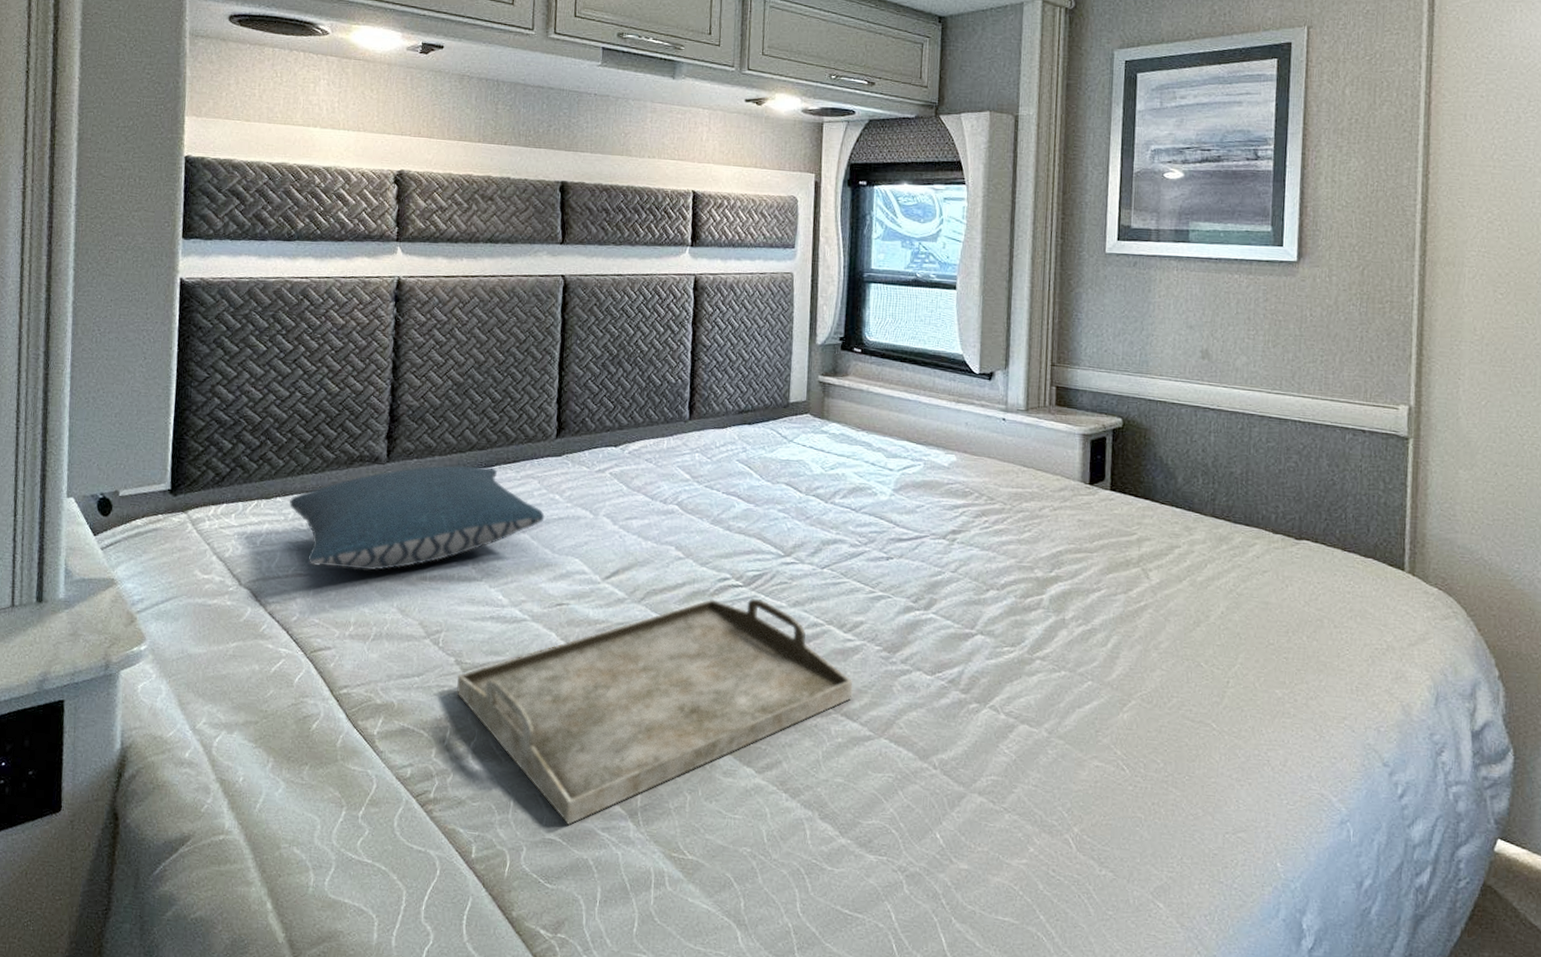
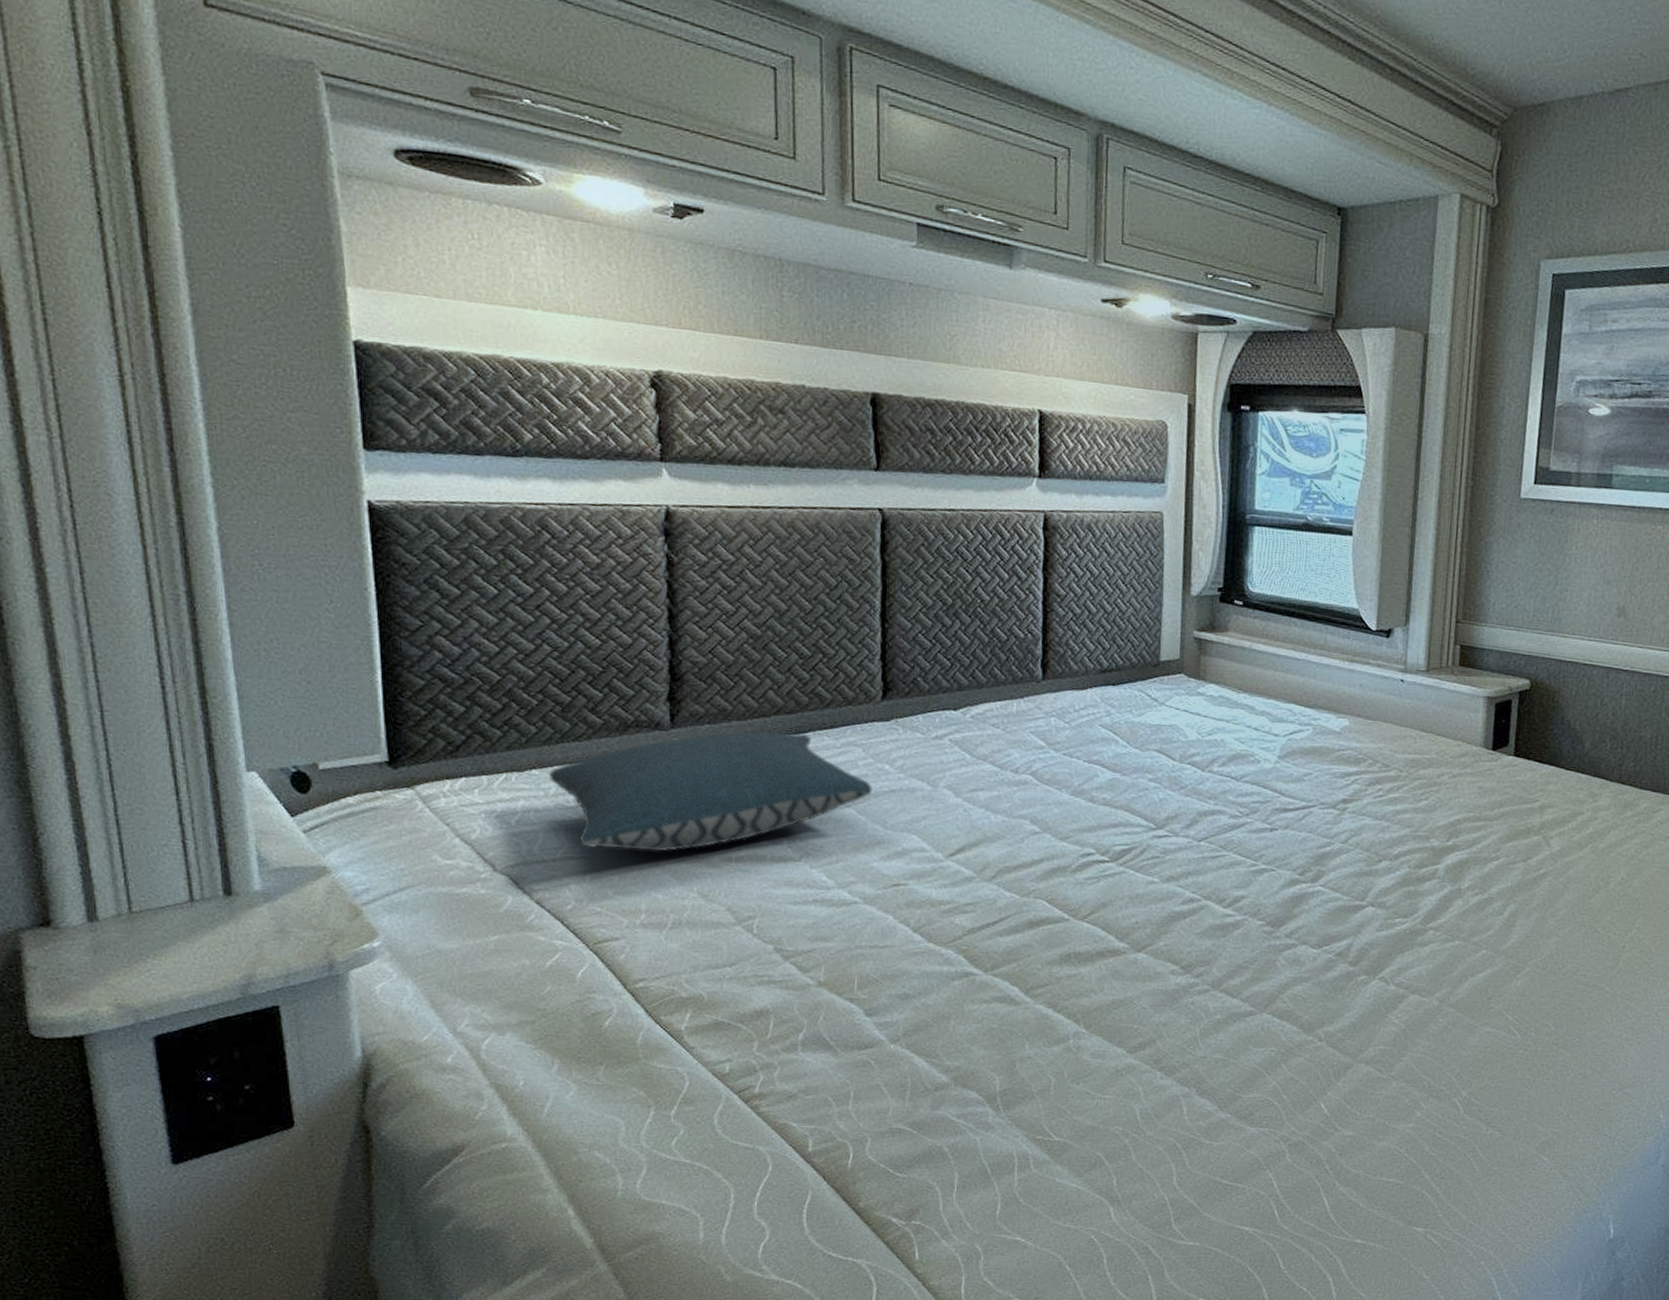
serving tray: present [456,599,853,825] -> none [777,875,1233,1113]

